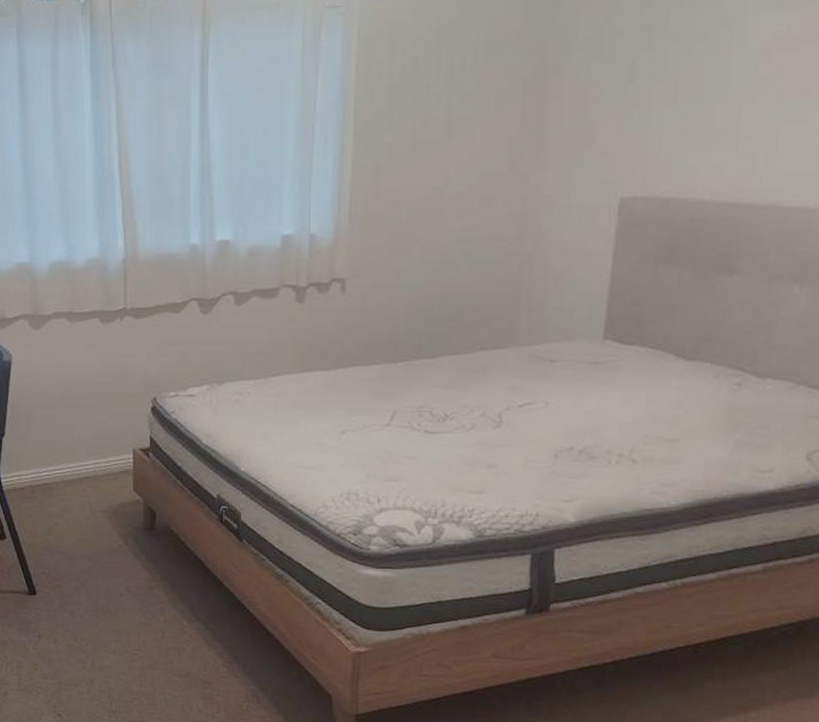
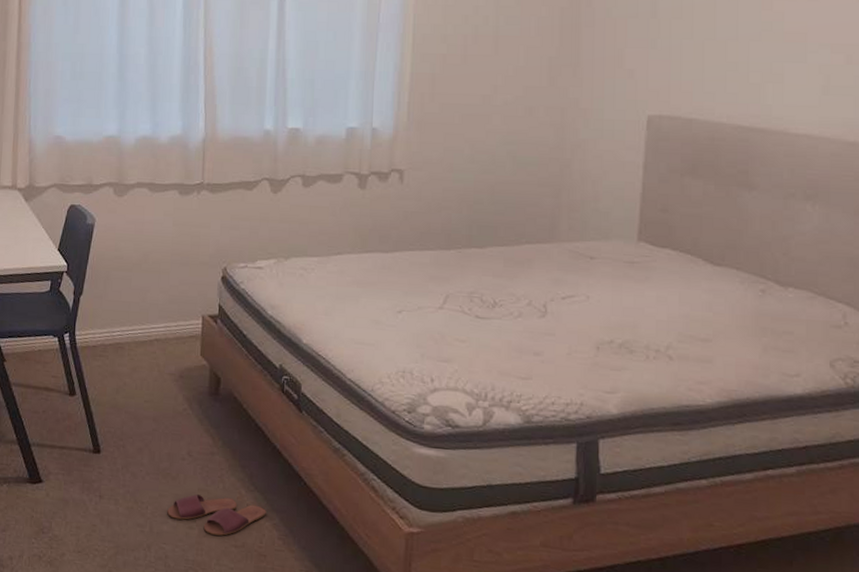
slippers: none [108,629,209,667] -> present [167,494,266,536]

